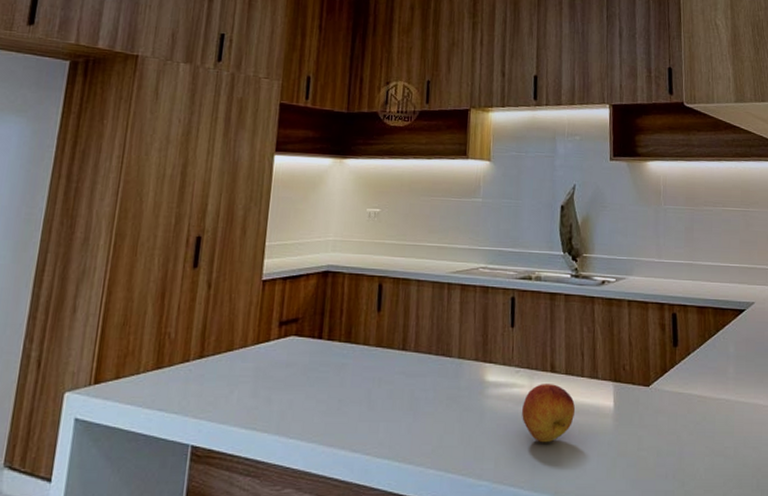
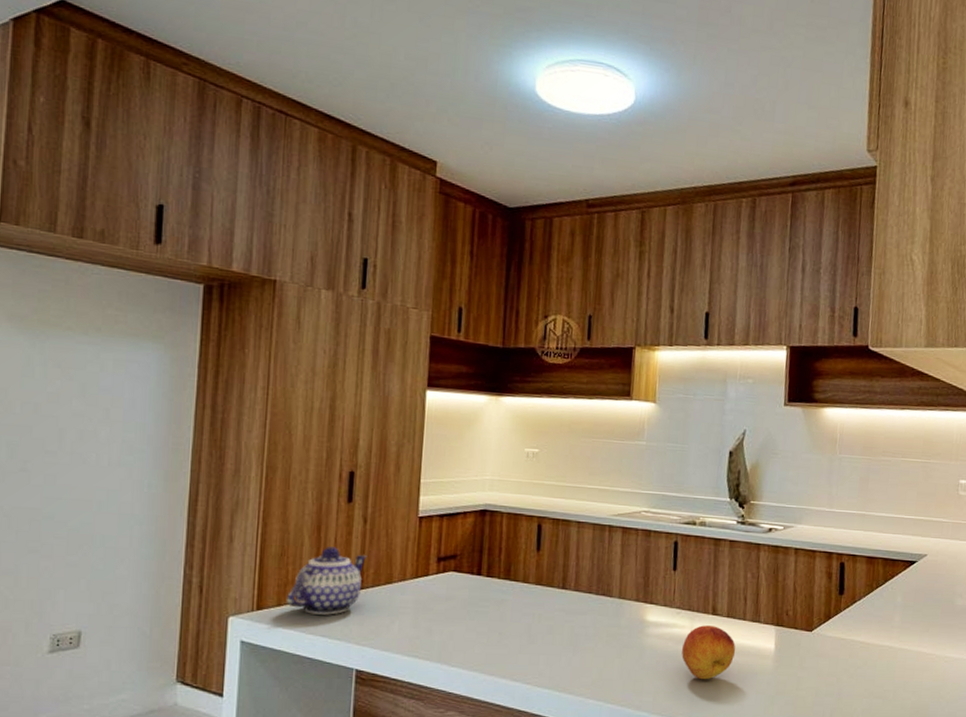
teapot: none [125,314,210,387] -> present [287,546,367,615]

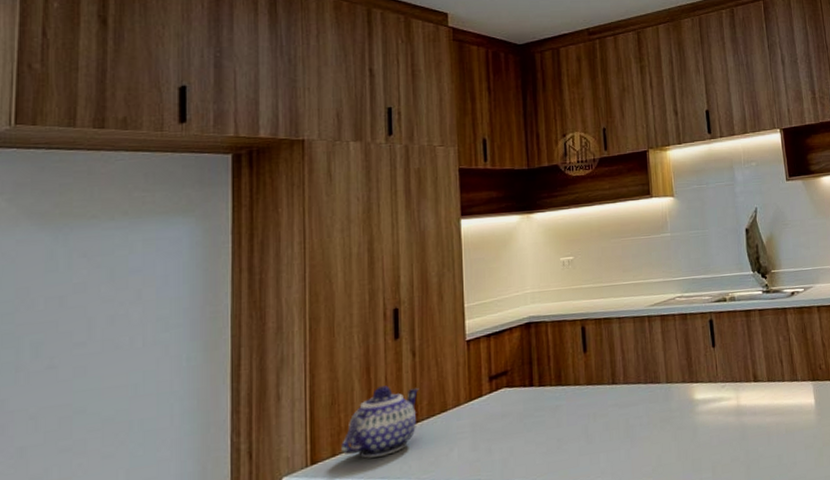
fruit: present [681,625,736,680] -> none [732,392,781,446]

